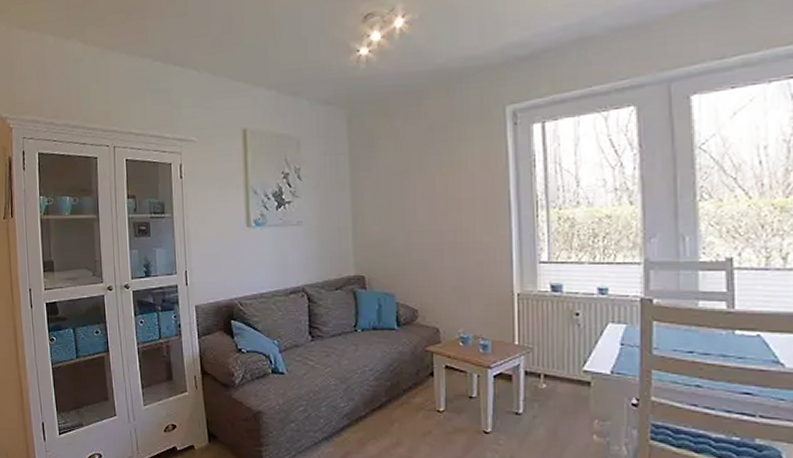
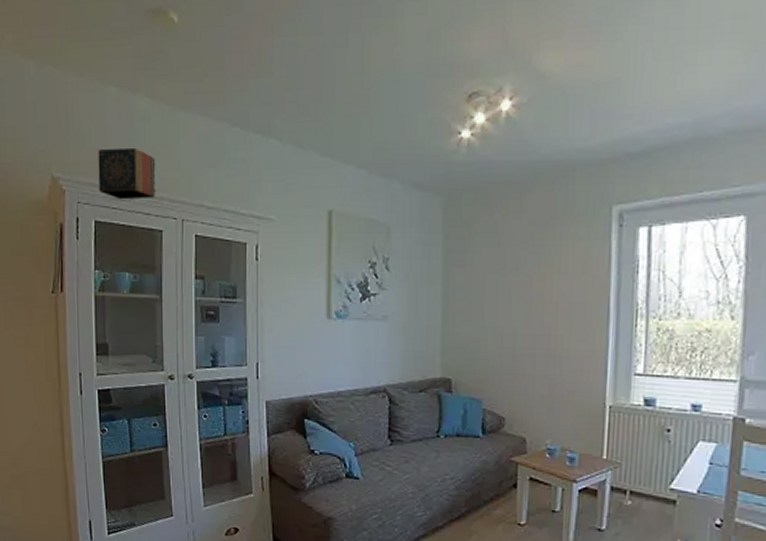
decorative box: none [39,86,90,133] -> present [98,147,156,200]

